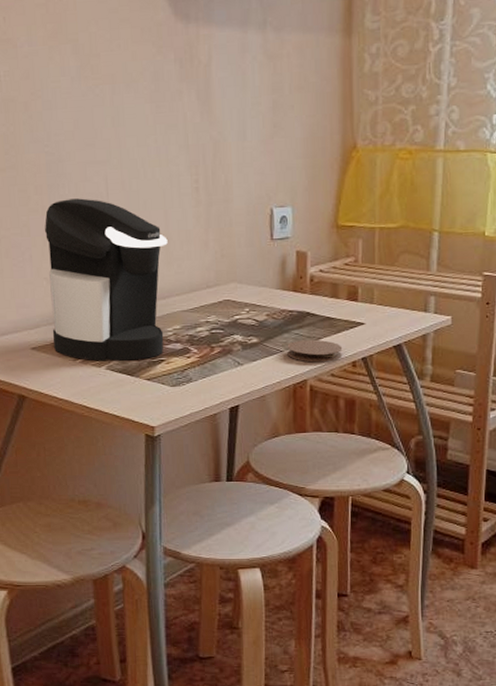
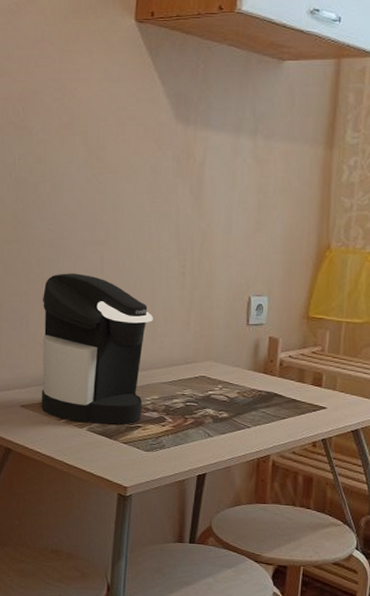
coaster: present [287,339,343,363] -> none [254,418,305,441]

